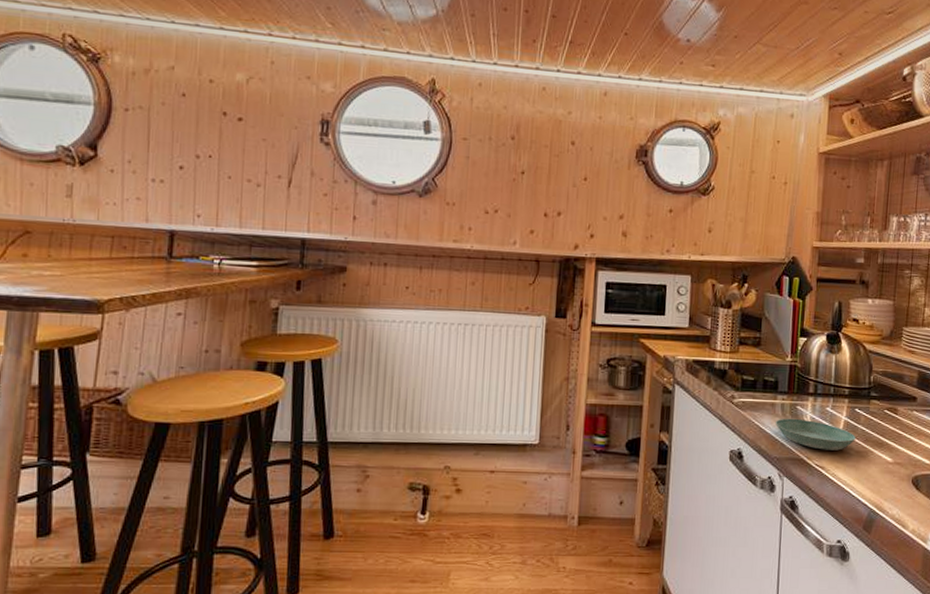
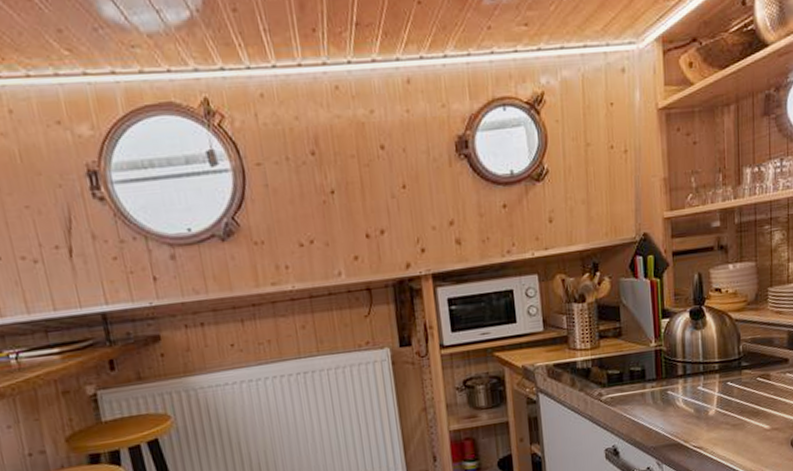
saucer: present [776,418,856,451] -> none [648,402,730,431]

